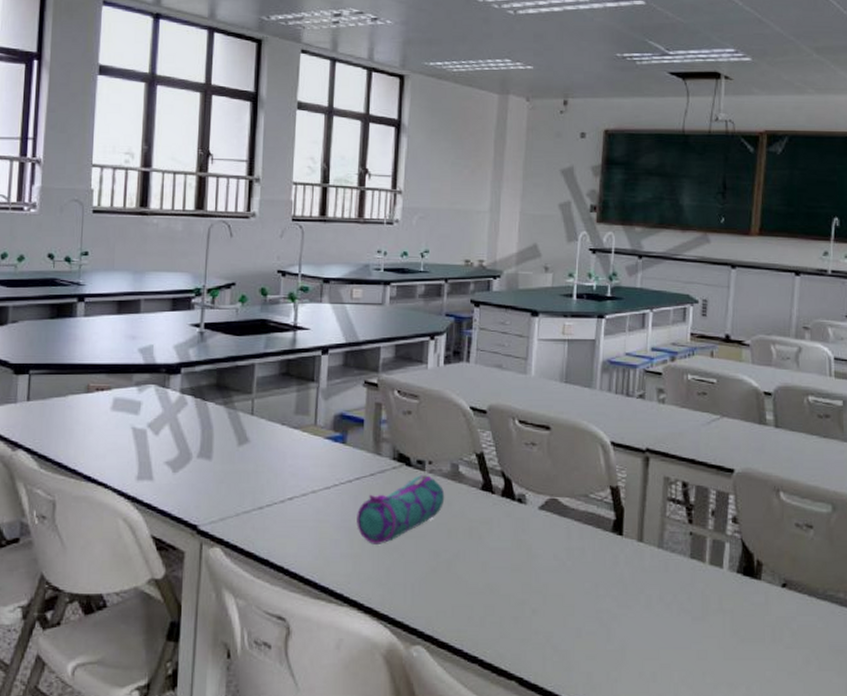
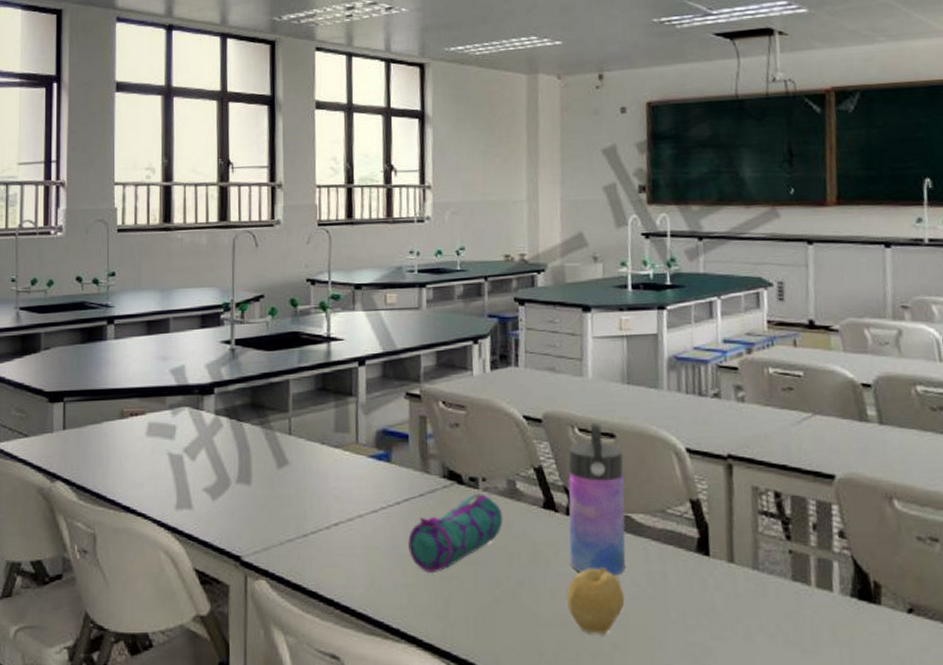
fruit: none [496,542,547,601] -> present [566,566,625,634]
water bottle: none [502,415,556,550] -> present [567,422,626,575]

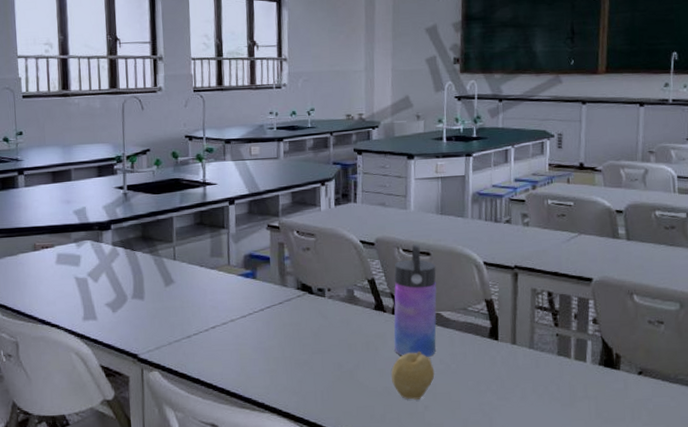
pencil case: present [408,492,503,573] -> none [270,299,344,361]

